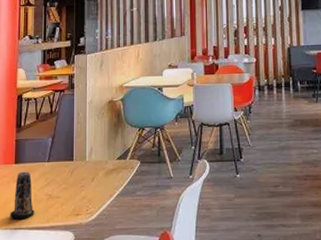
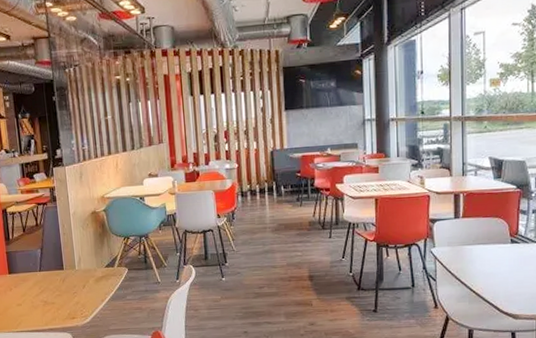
candle: present [10,171,35,220] -> none [10,281,33,324]

